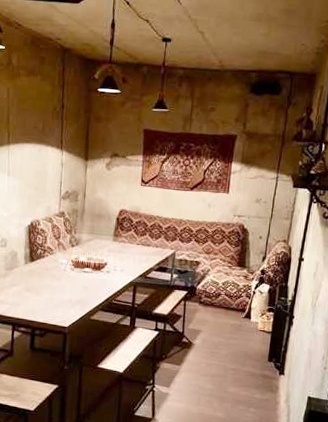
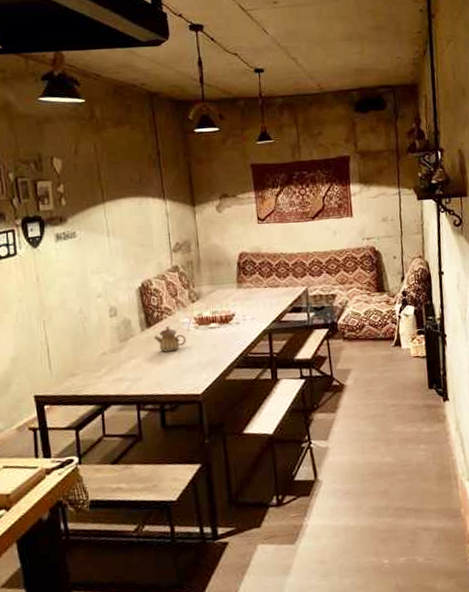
teapot: none [34,264,62,286] -> present [154,326,186,352]

